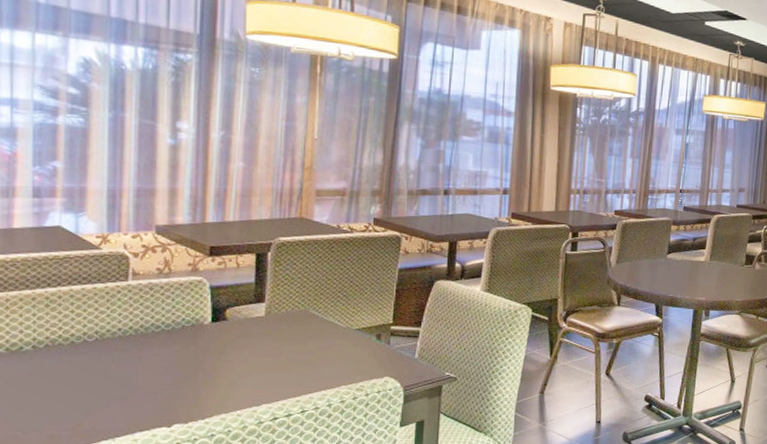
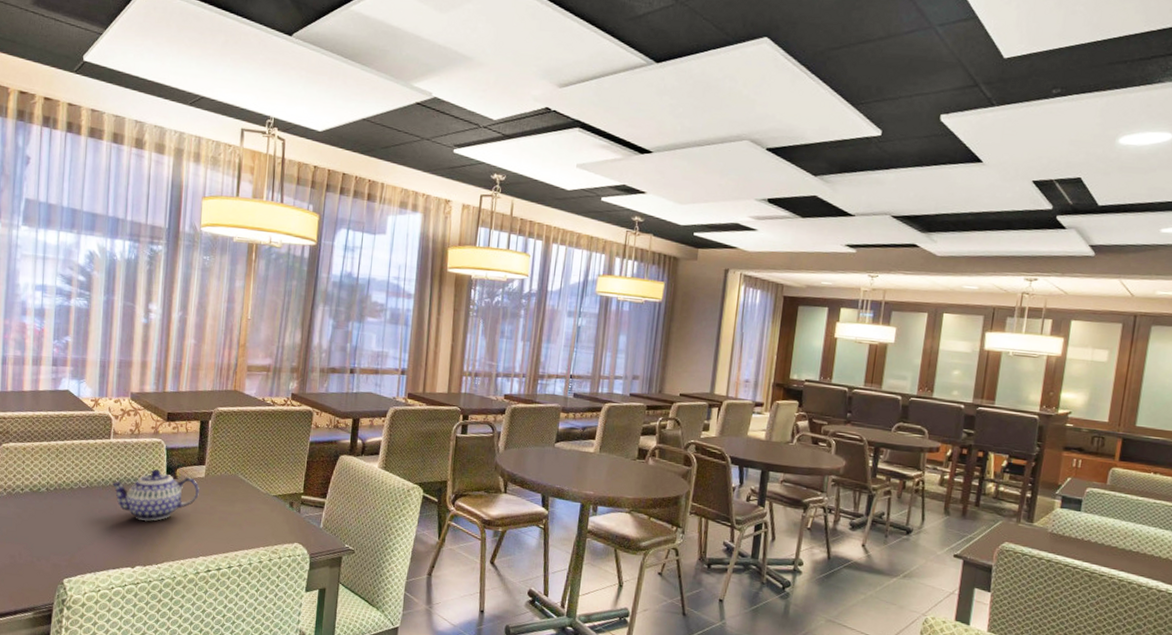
teapot: none [131,311,258,373] -> present [110,469,199,522]

